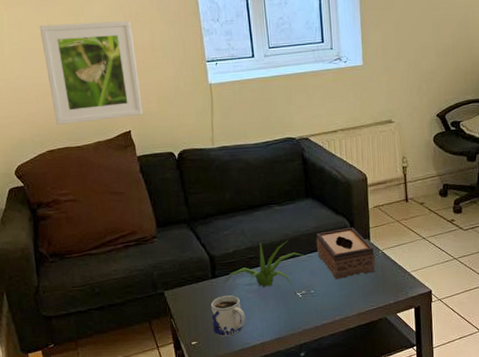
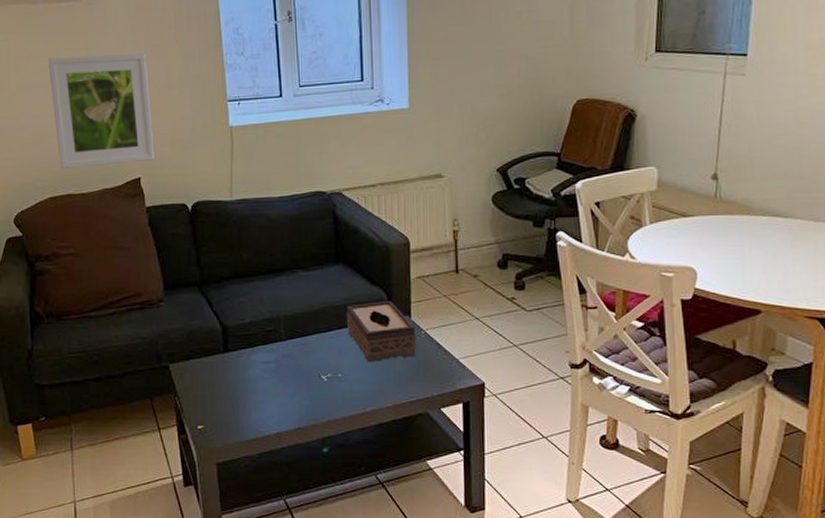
mug: present [210,295,246,337] -> none [221,374,261,422]
plant: present [222,240,305,288] -> none [235,312,333,367]

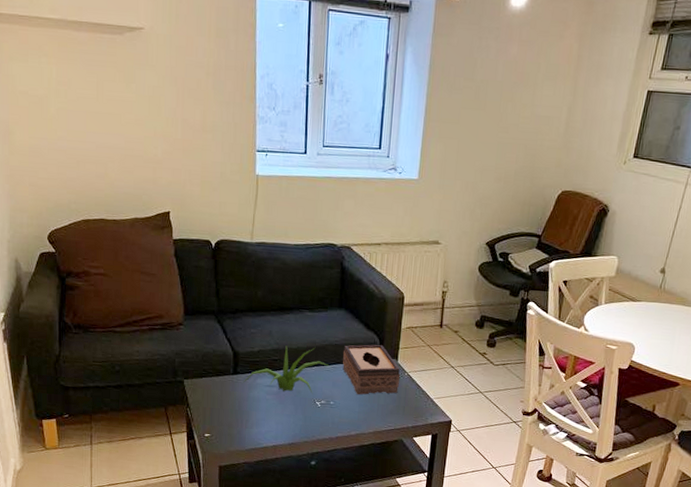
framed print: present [47,53,155,170] -> none [88,87,185,197]
plant: none [235,312,333,367] -> present [243,345,330,393]

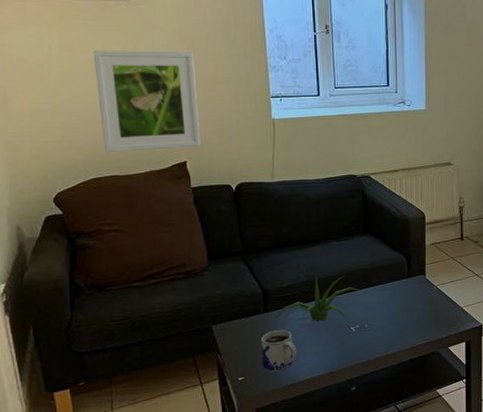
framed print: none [88,87,185,197] -> present [93,50,201,153]
mug: none [227,393,262,434] -> present [261,330,297,372]
tissue box: present [342,344,401,395] -> none [372,264,430,315]

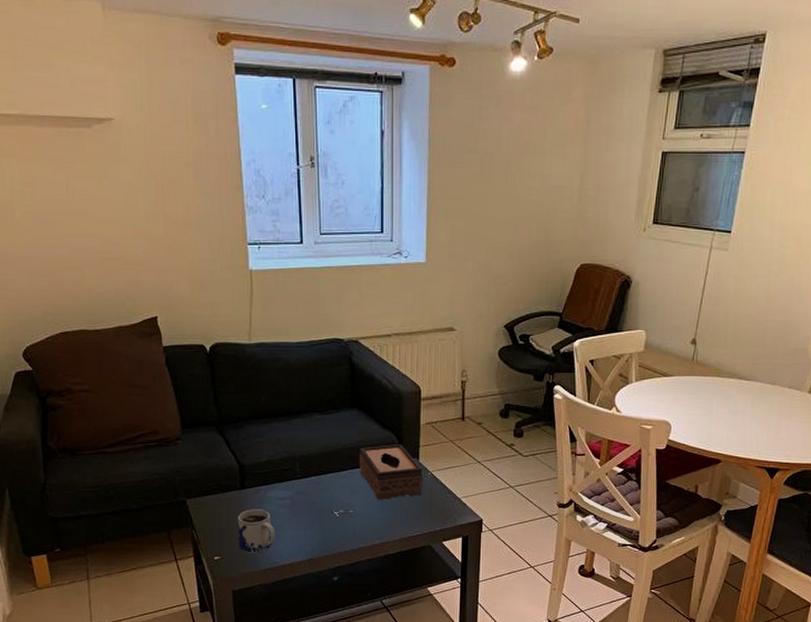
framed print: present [93,50,201,153] -> none [56,186,172,305]
plant: present [274,275,361,322] -> none [252,453,346,503]
tissue box: none [372,264,430,315] -> present [359,445,424,501]

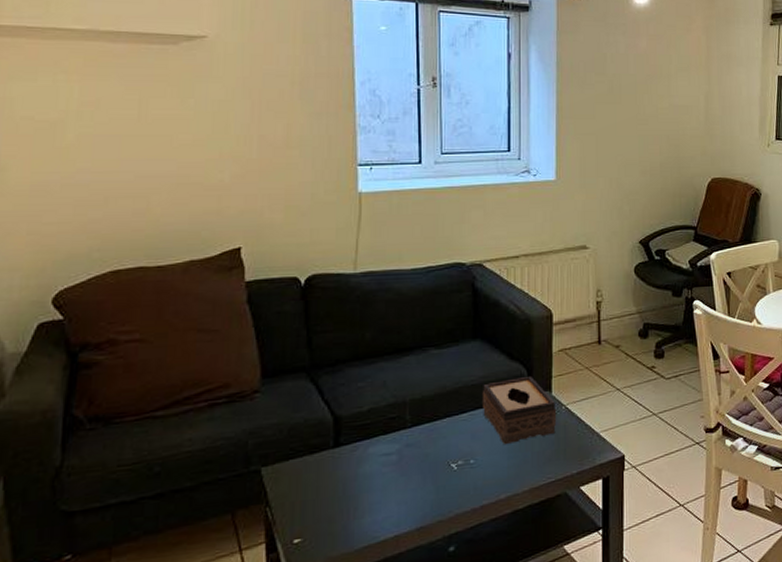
mug: present [237,509,276,553] -> none [327,470,377,530]

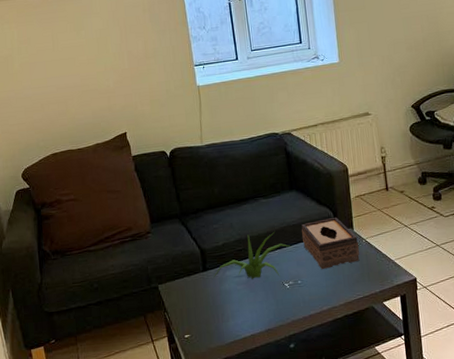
plant: none [348,394,466,458] -> present [213,232,291,279]

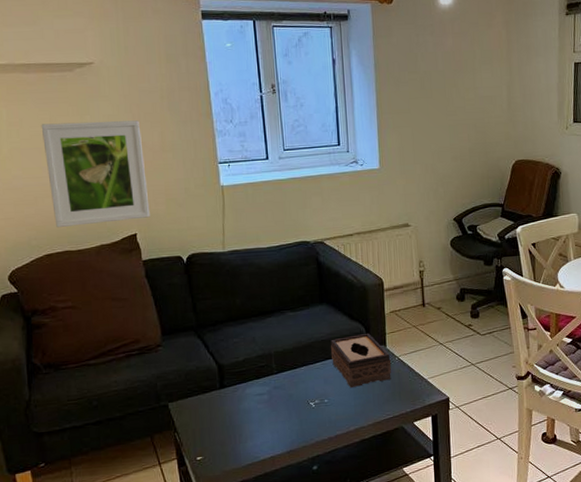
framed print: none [45,32,137,130] -> present [41,120,150,228]
plant: present [213,232,291,279] -> none [231,347,319,397]

